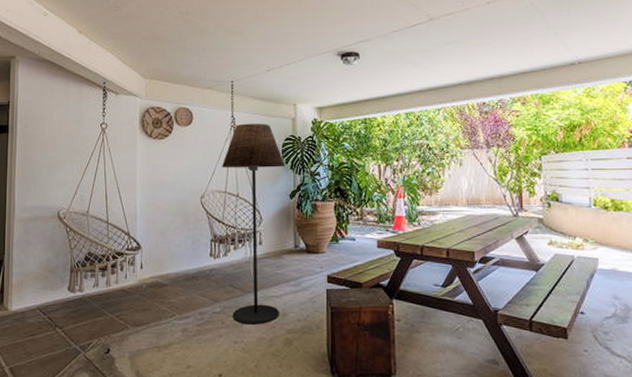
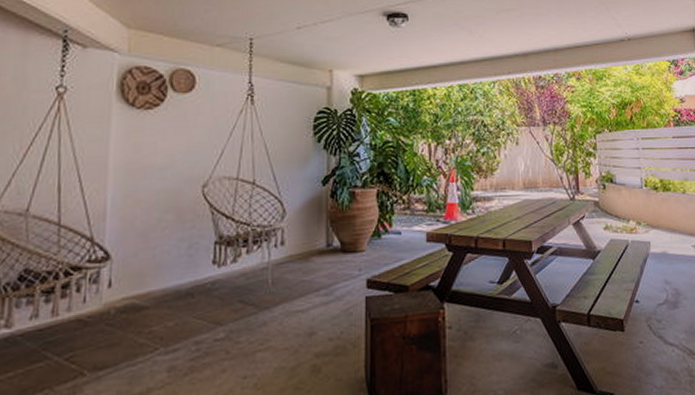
floor lamp: present [221,123,286,324] -> none [233,91,318,352]

